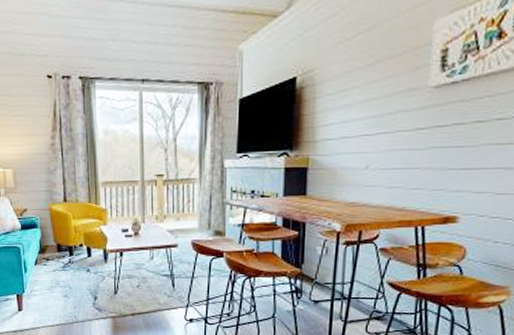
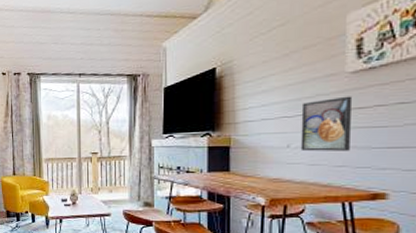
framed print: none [379,113,432,173] -> present [300,96,351,152]

